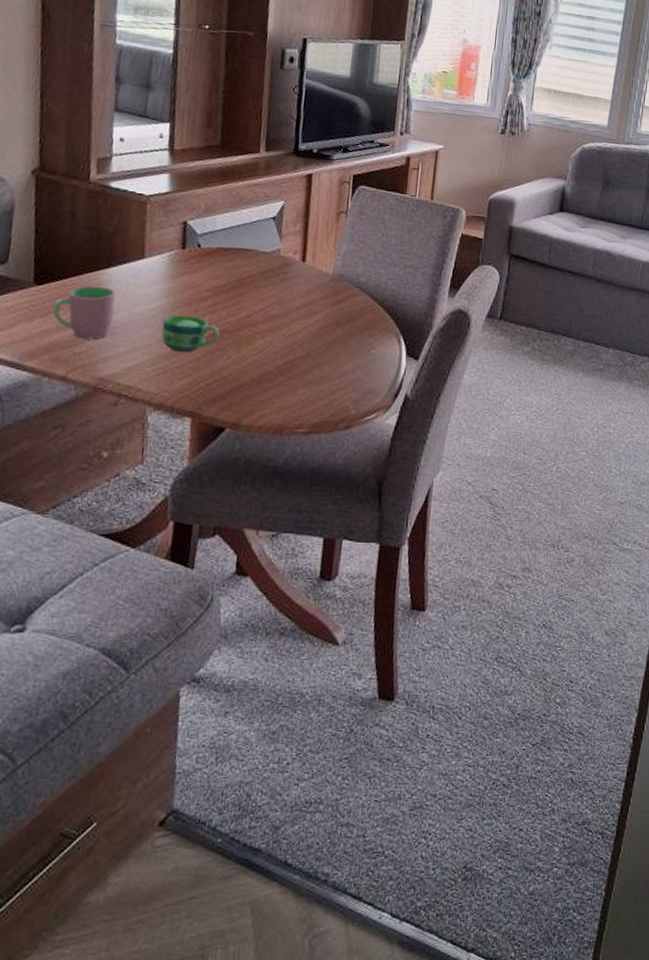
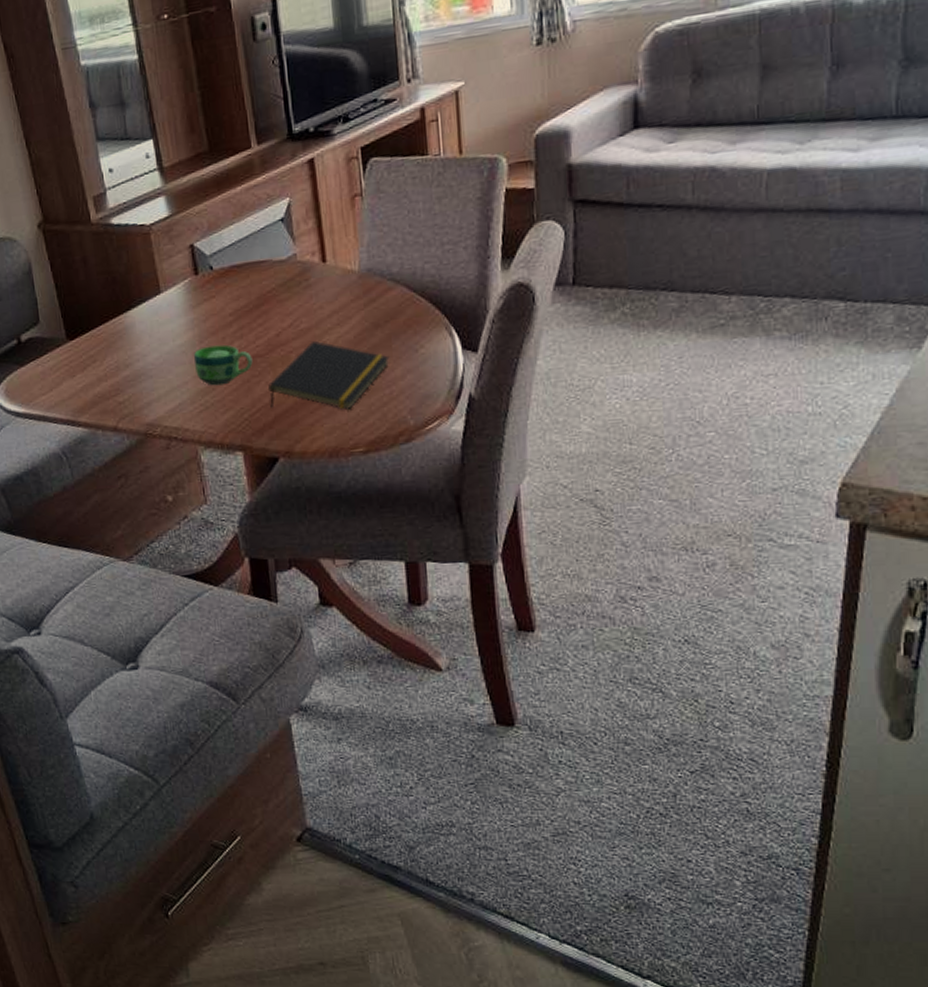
cup: present [53,285,116,340] -> none [89,330,146,387]
notepad: none [227,326,345,393] -> present [268,340,390,409]

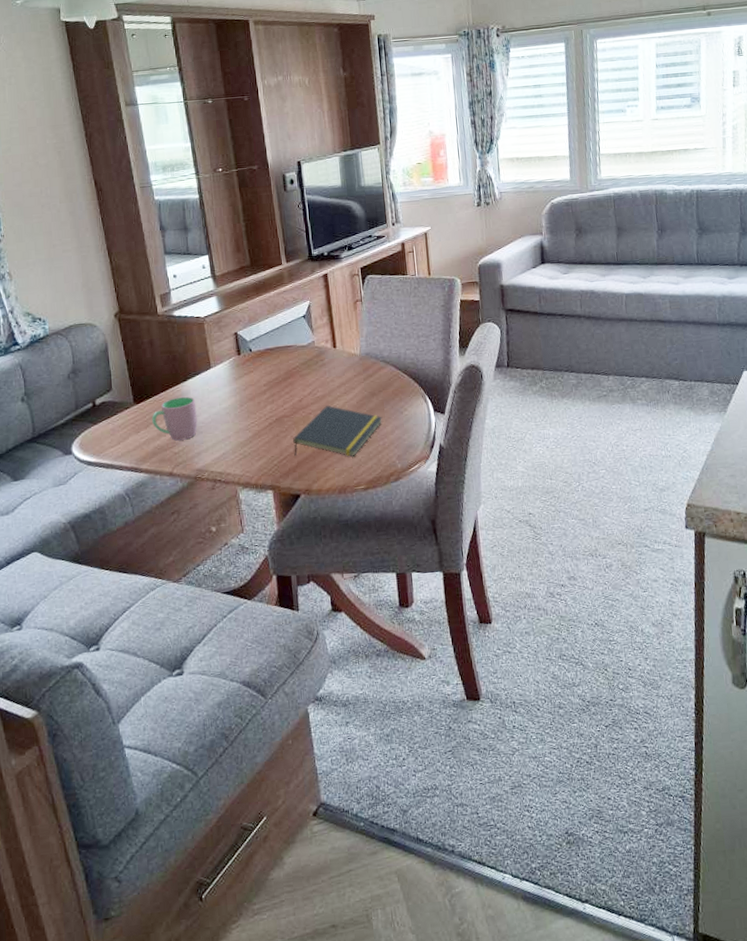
cup: none [89,330,146,387] -> present [152,396,198,441]
cup: present [194,344,253,386] -> none [236,408,281,440]

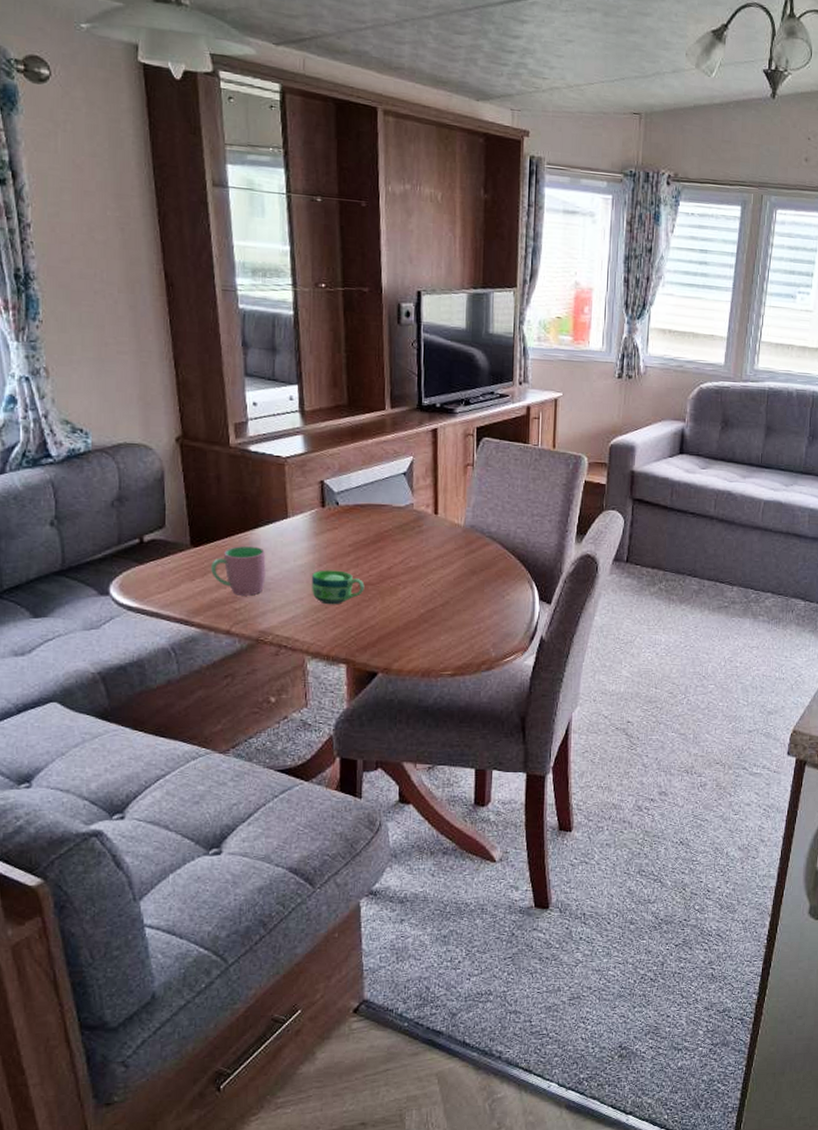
cup: none [236,408,281,440] -> present [312,570,365,605]
notepad: present [293,405,383,457] -> none [376,577,481,638]

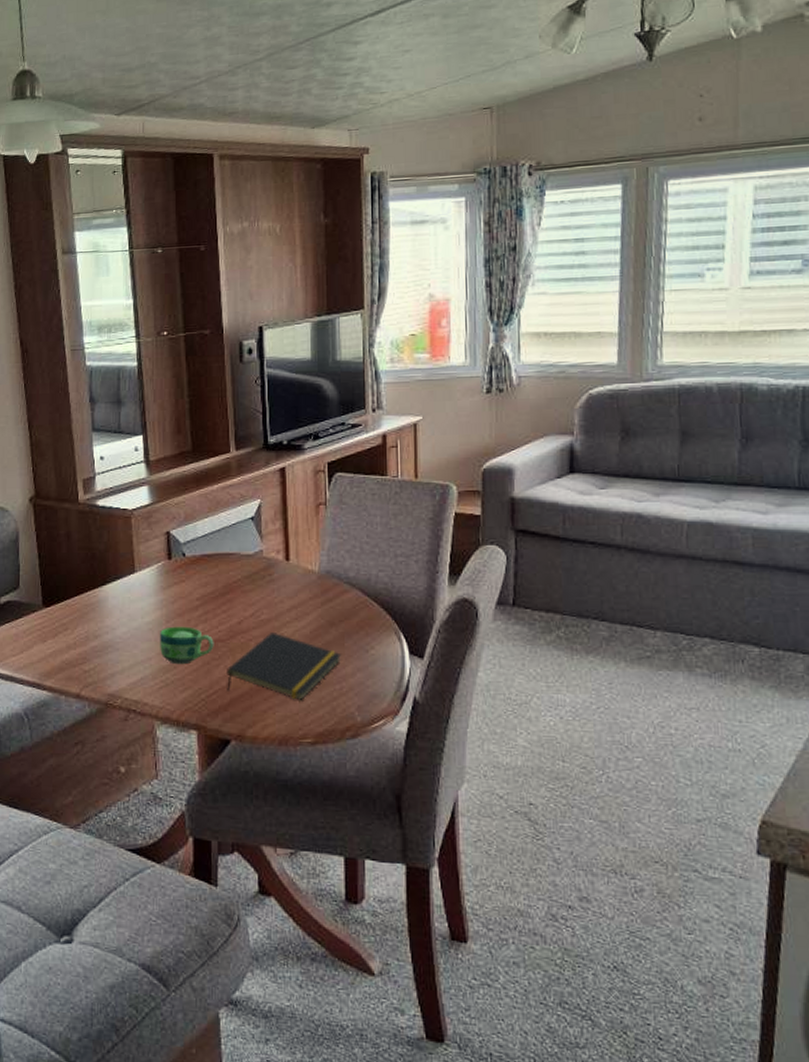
cup: present [211,545,266,596] -> none [62,603,114,657]
notepad: none [376,577,481,638] -> present [227,631,342,700]

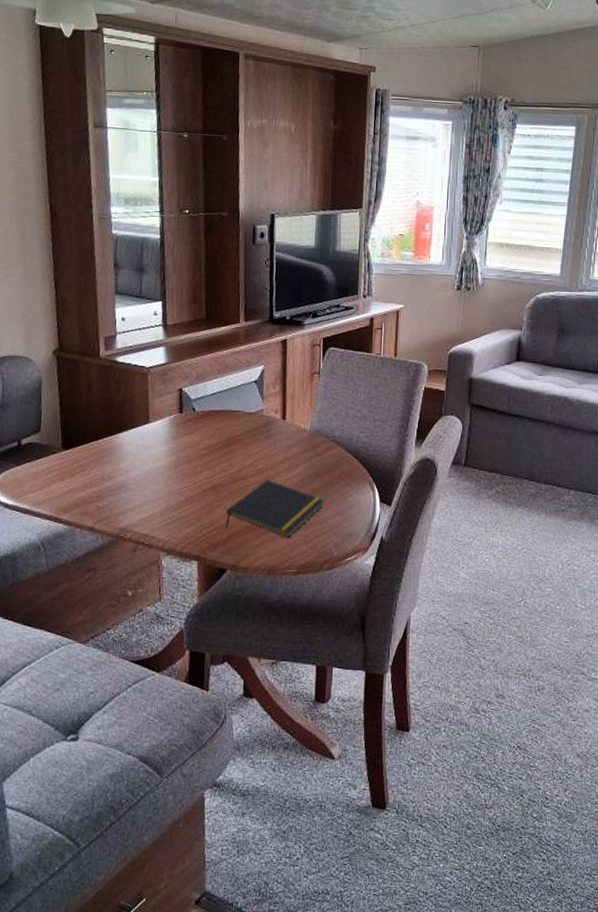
cup: present [160,626,214,665] -> none [168,471,217,505]

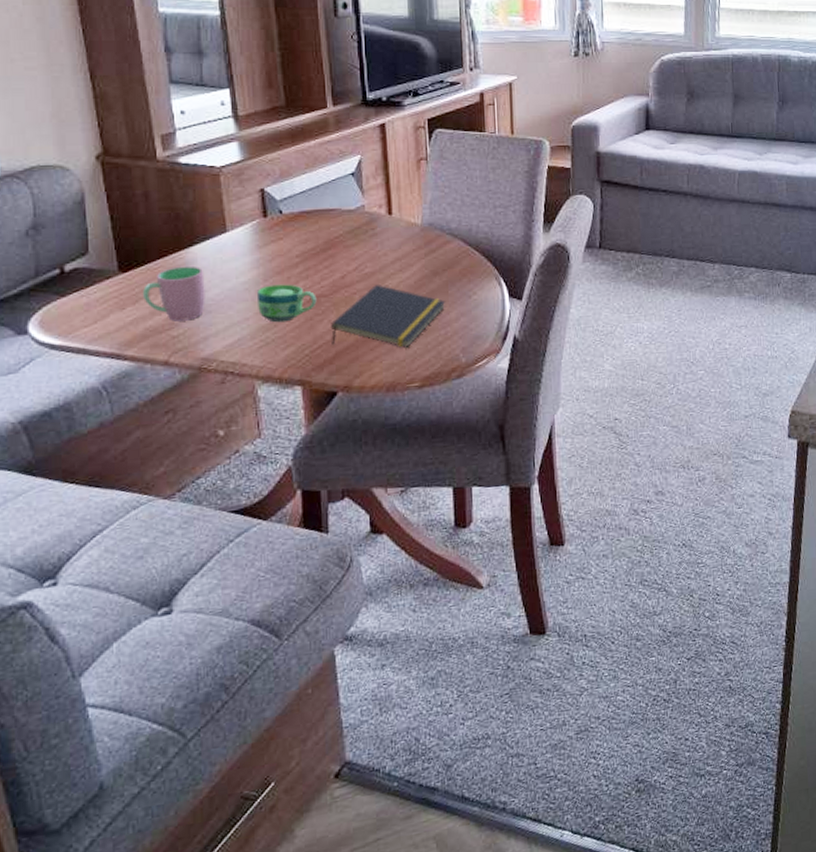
cup: none [79,448,128,495] -> present [143,265,205,321]
cup: none [168,471,217,505] -> present [257,284,317,323]

